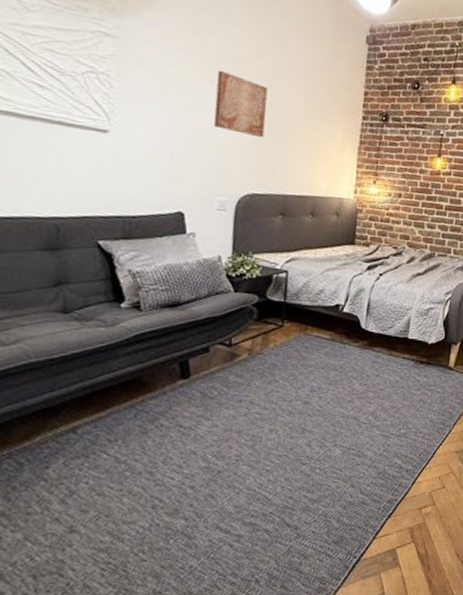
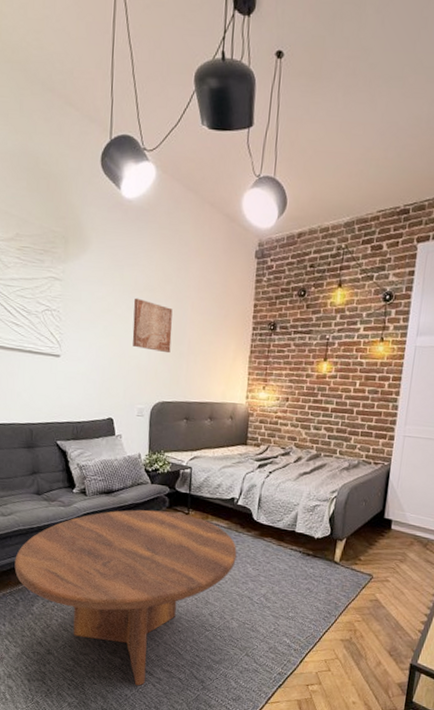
coffee table: none [18,324,342,551] -> present [14,509,237,686]

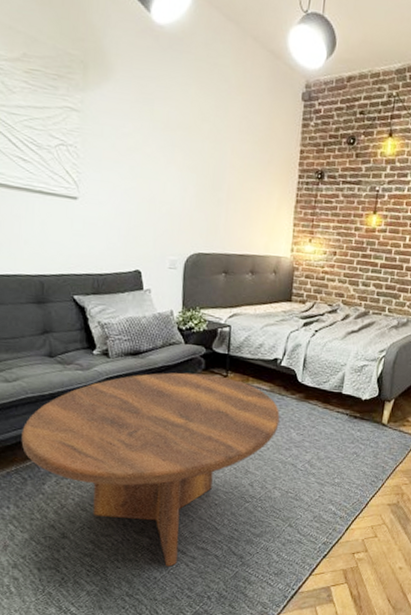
wall art: present [132,298,173,354] -> none [163,136,210,200]

